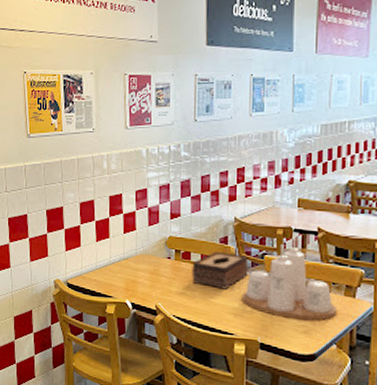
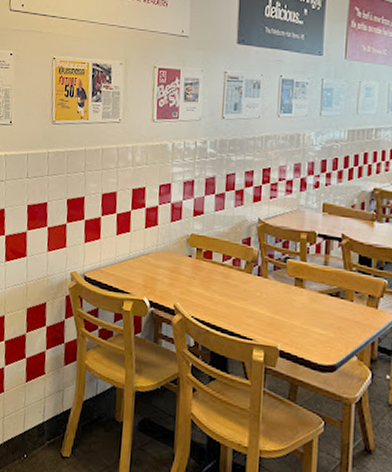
tissue box: present [192,251,248,290] -> none [212,252,271,292]
condiment set: present [241,237,337,321] -> none [262,243,359,330]

